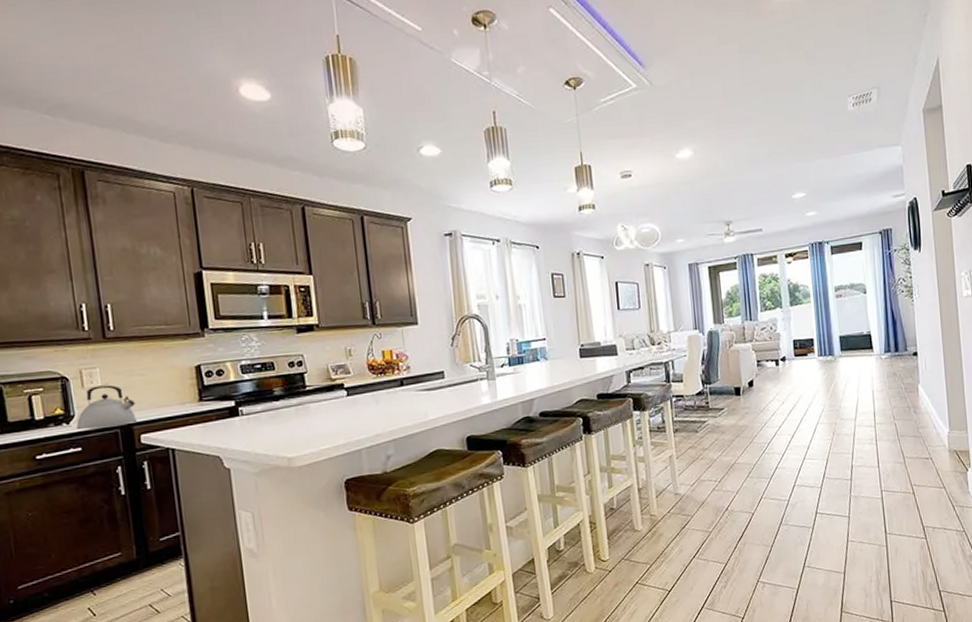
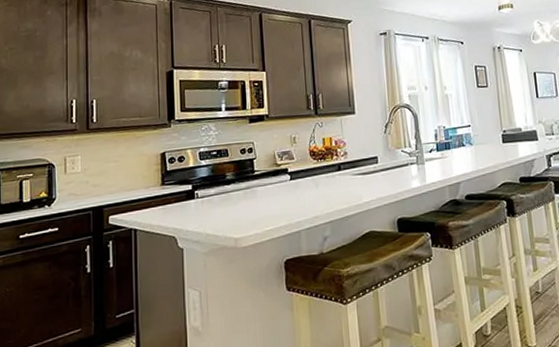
kettle: present [76,385,137,430] -> none [56,170,107,212]

